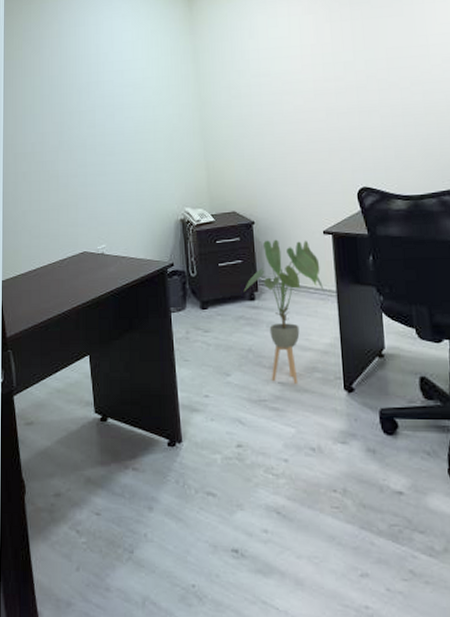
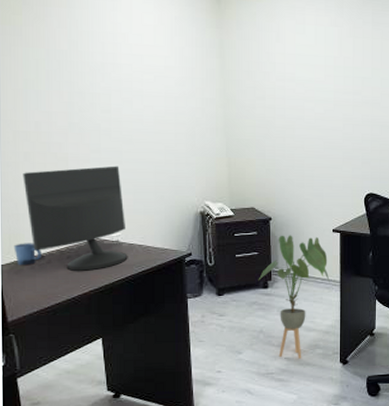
mug: none [12,258,36,282] -> present [13,243,42,267]
computer monitor: none [21,178,113,285] -> present [23,165,128,271]

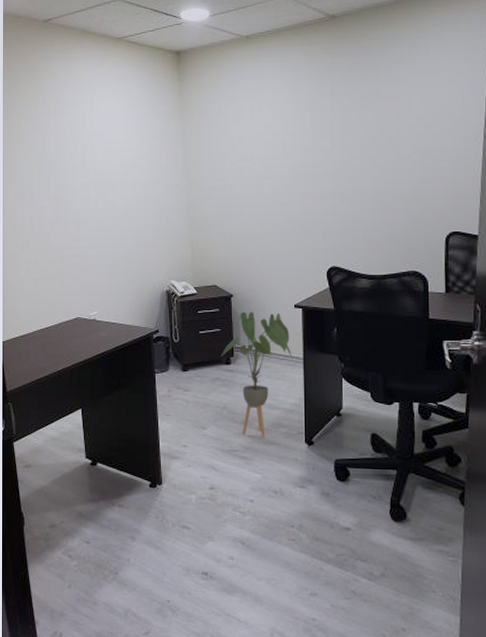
mug: present [13,243,42,267] -> none [12,322,33,343]
computer monitor: present [23,165,128,271] -> none [20,251,103,347]

